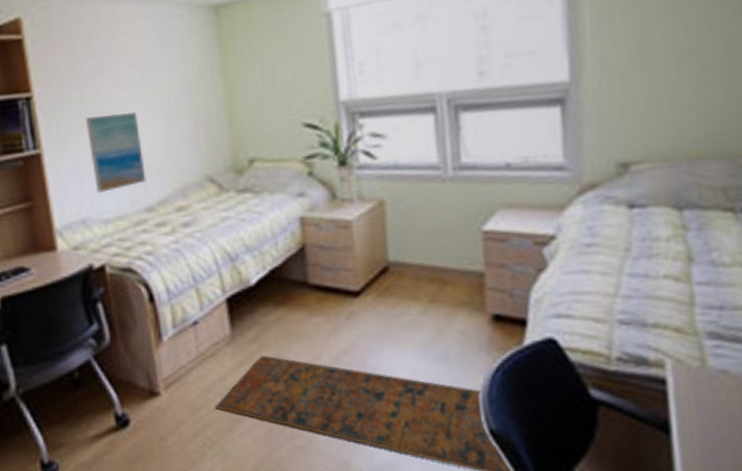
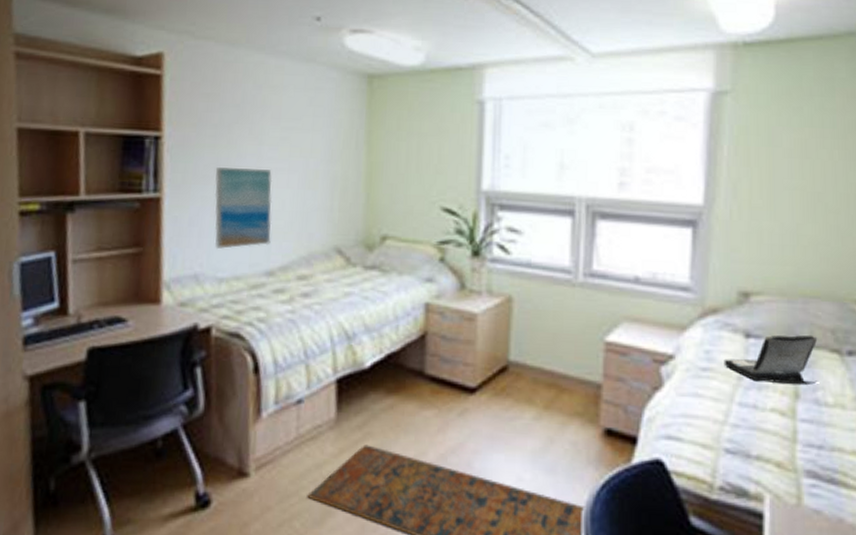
laptop: none [608,196,711,251] -> present [724,334,818,385]

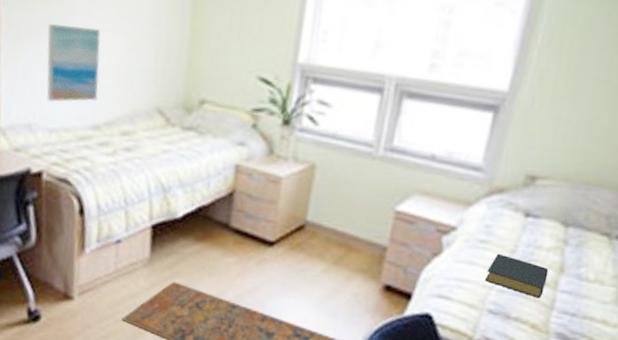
hardback book: none [714,381,783,431] -> present [484,253,549,299]
laptop: present [724,334,818,385] -> none [500,216,592,262]

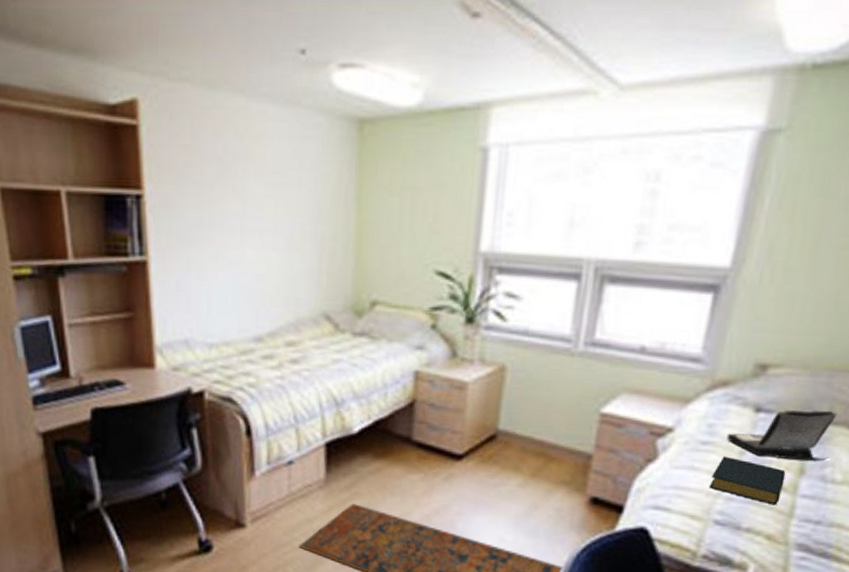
wall art: present [47,24,101,102] -> none [199,228,259,315]
laptop: none [500,216,592,262] -> present [726,410,838,462]

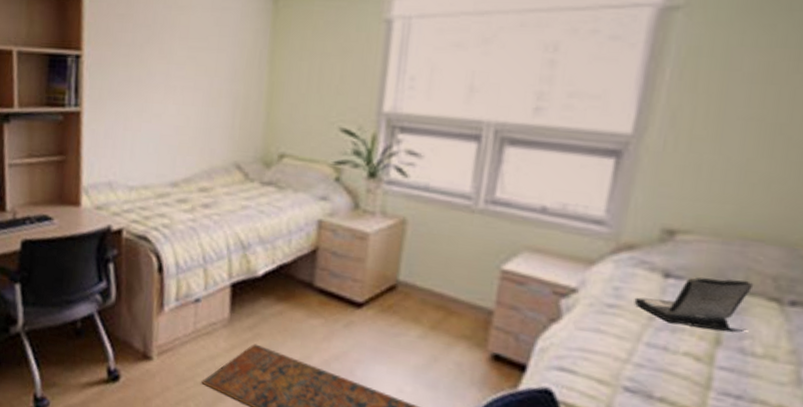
hardback book: present [708,456,786,505] -> none [616,320,700,376]

